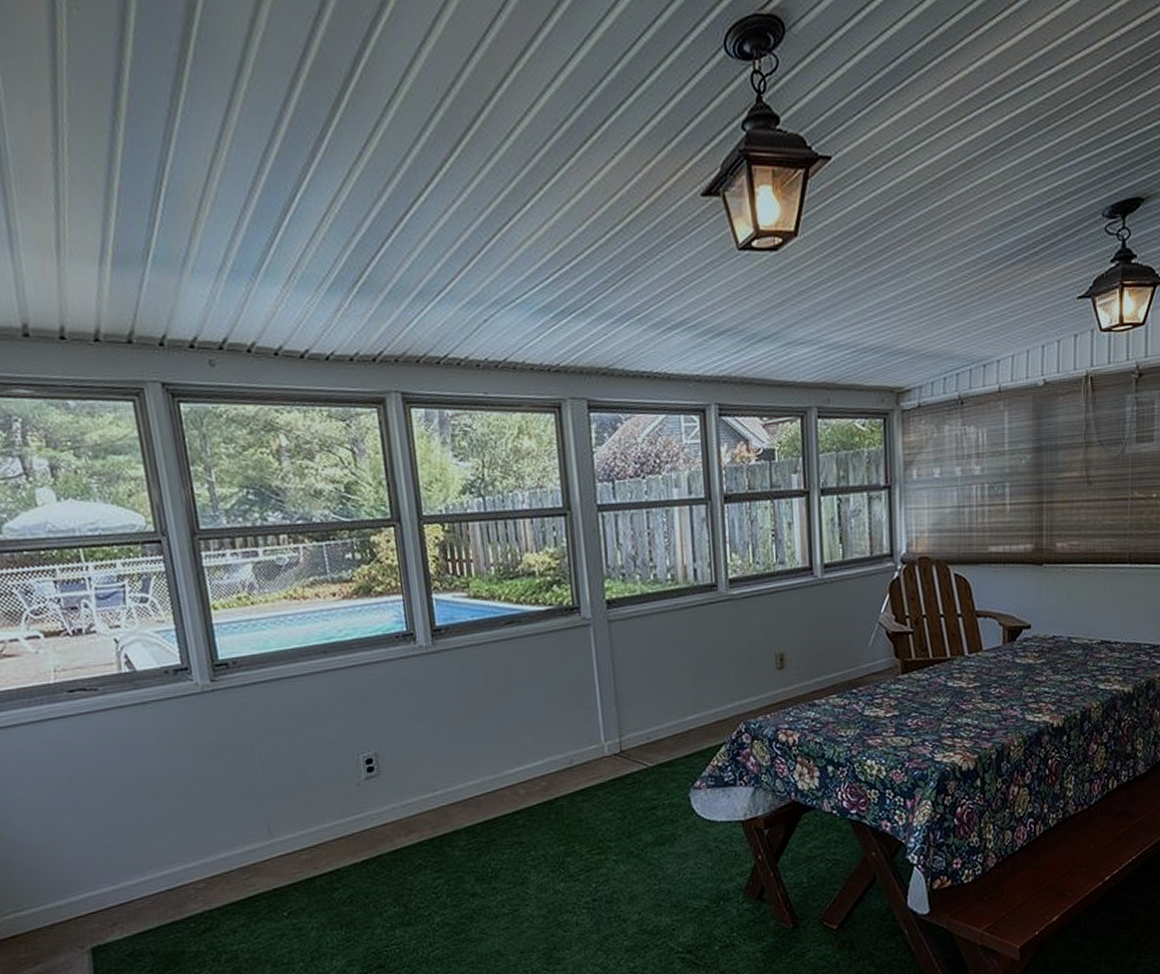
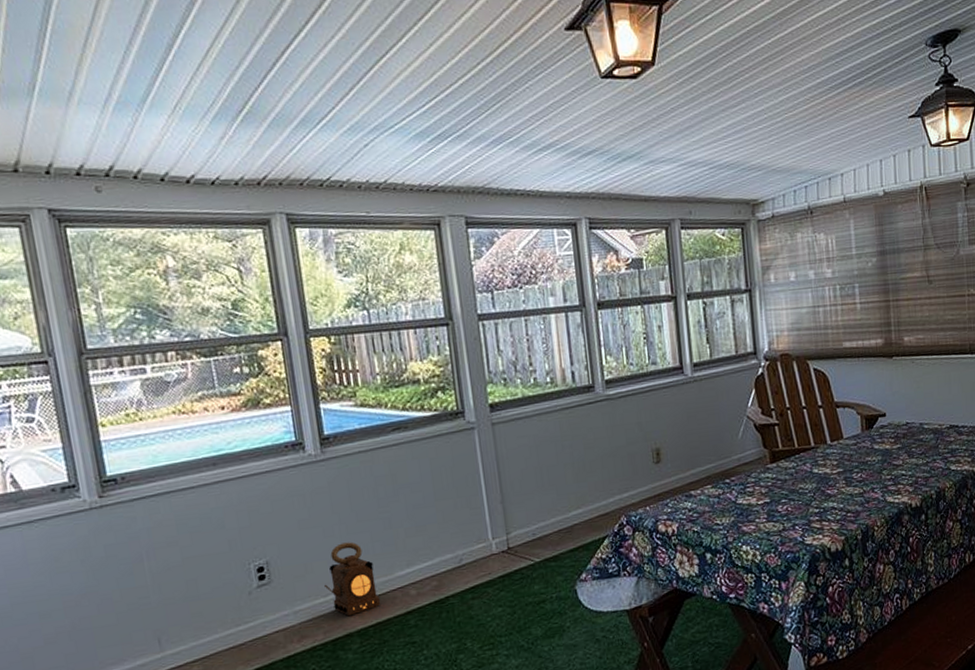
lantern: none [432,737,489,813] -> present [323,542,381,617]

